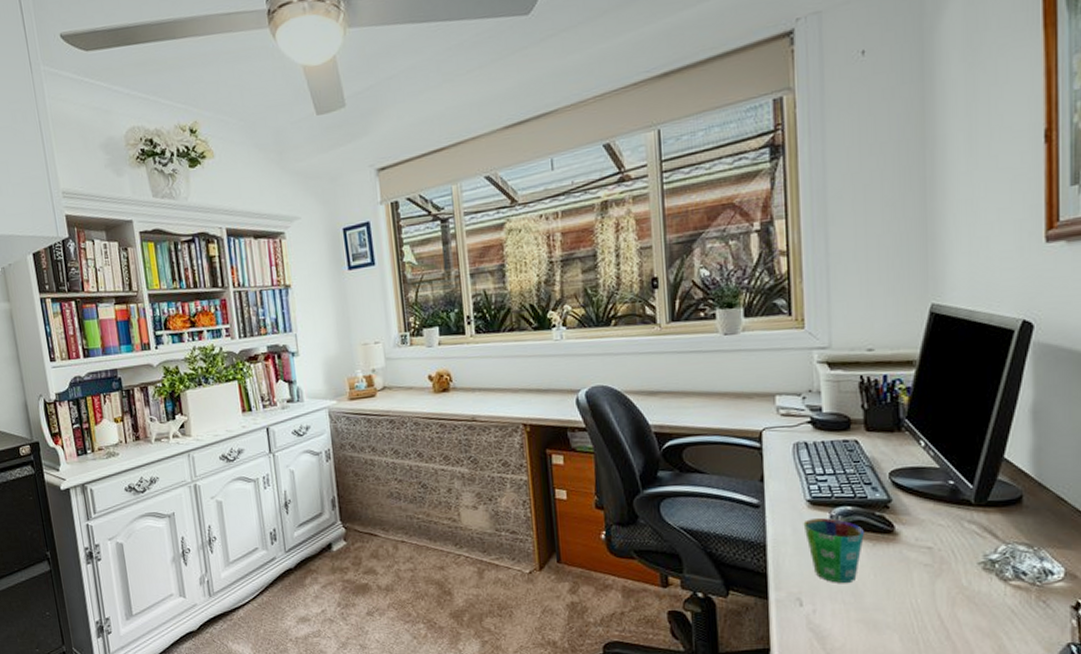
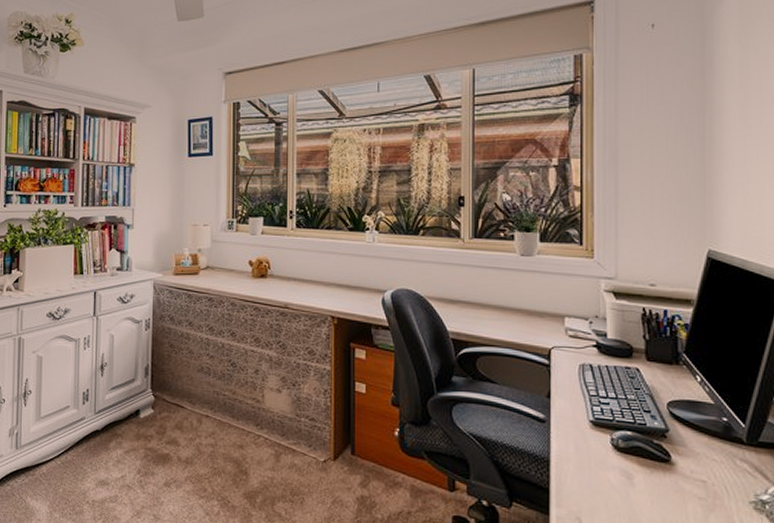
cup: present [803,518,865,584] -> none [585,440,644,508]

